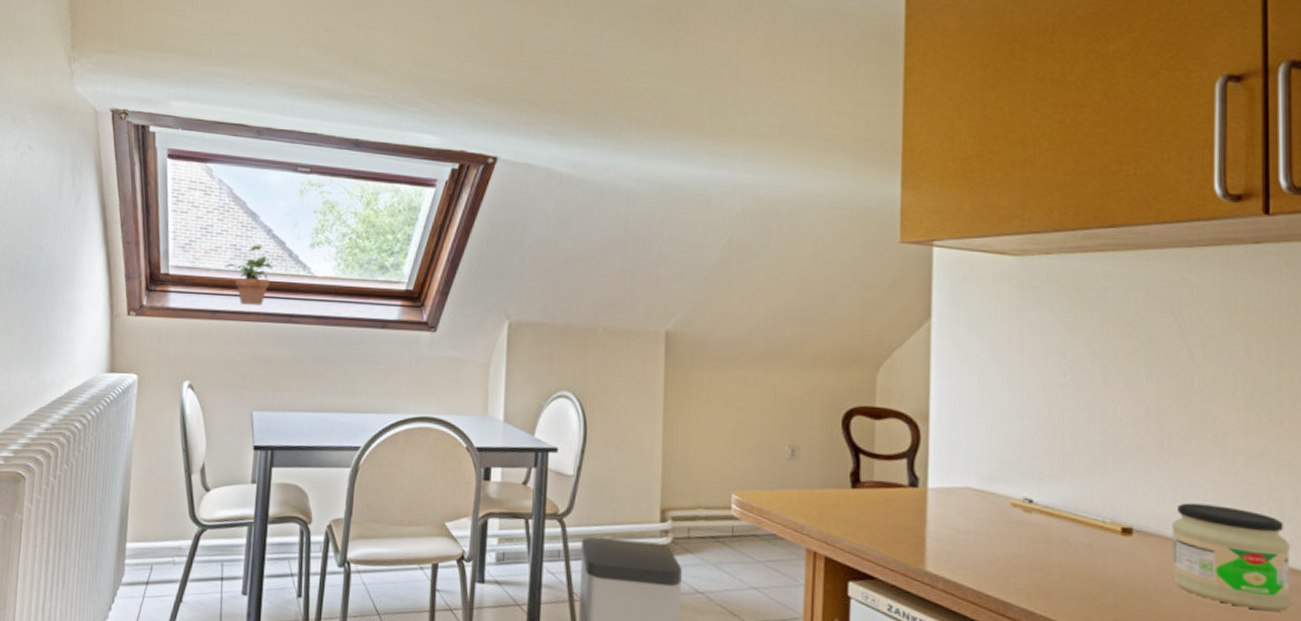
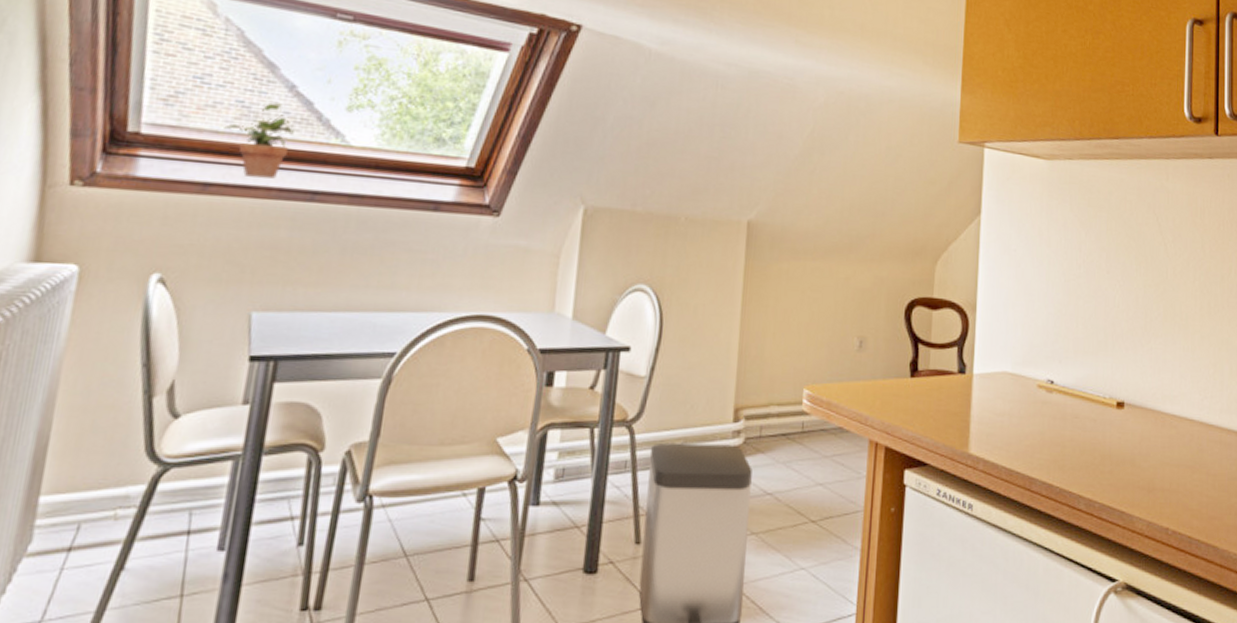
jar: present [1173,502,1291,612] -> none [1151,377,1227,467]

